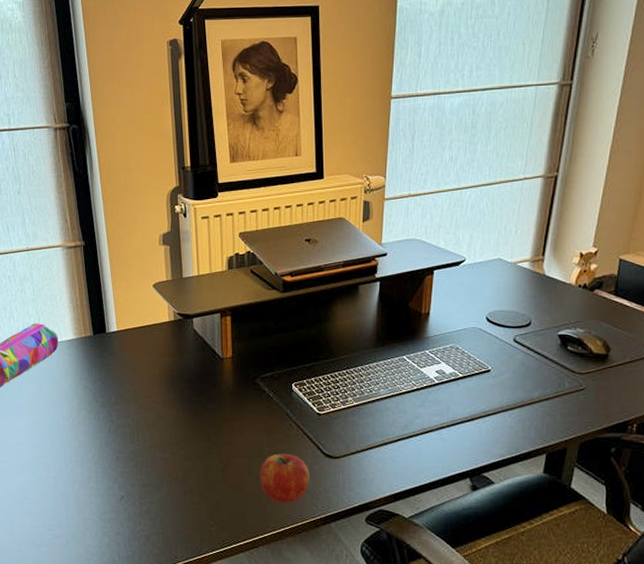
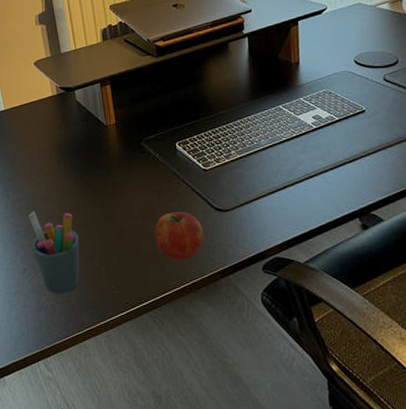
pen holder: none [130,438,182,525] -> present [28,211,80,294]

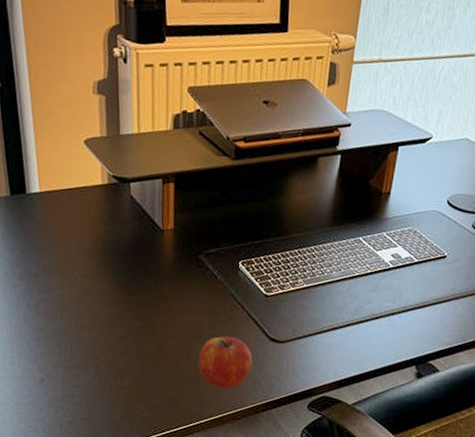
pen holder: present [28,211,80,294] -> none [53,316,112,411]

